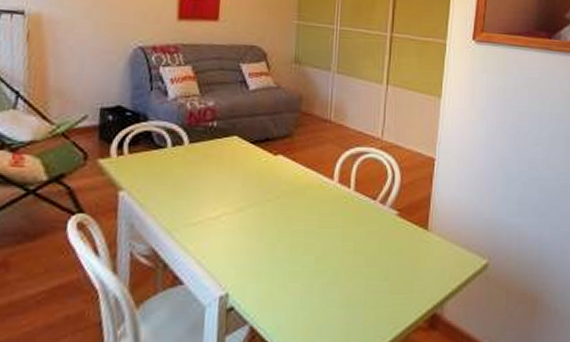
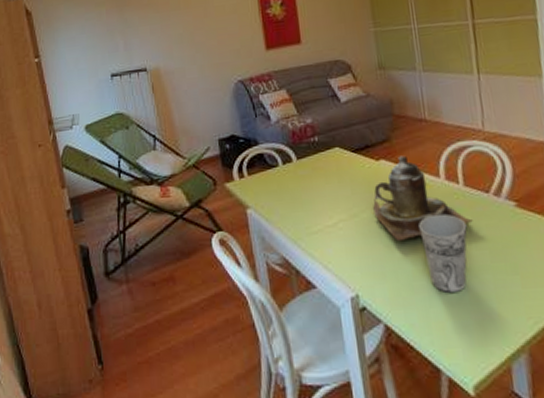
teapot: none [261,153,356,241] -> present [373,155,473,242]
cup: none [304,216,350,297] -> present [419,214,468,294]

